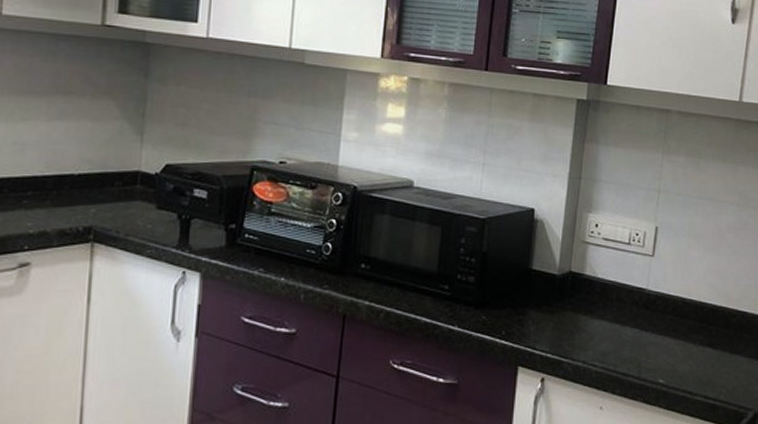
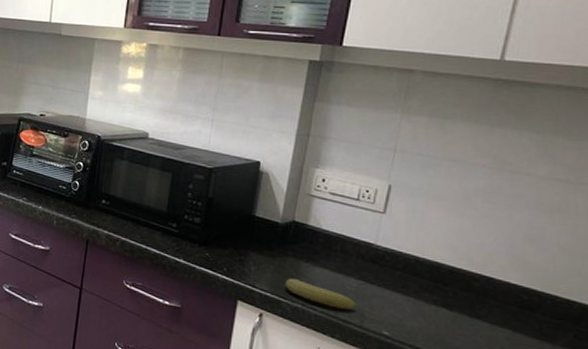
fruit: none [565,334,634,362] -> present [285,278,357,309]

